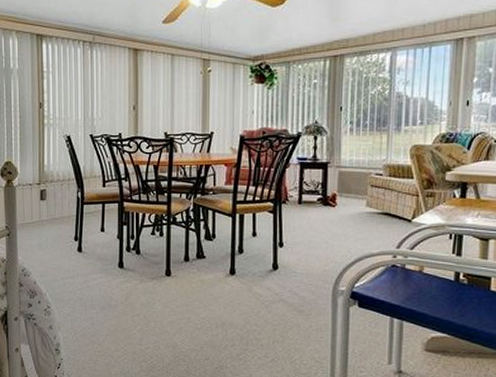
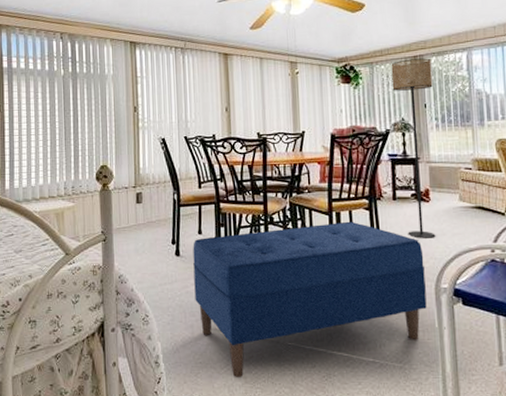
bench: none [95,223,324,367] -> present [193,221,427,378]
floor lamp: none [308,58,352,242] -> present [391,58,436,238]

